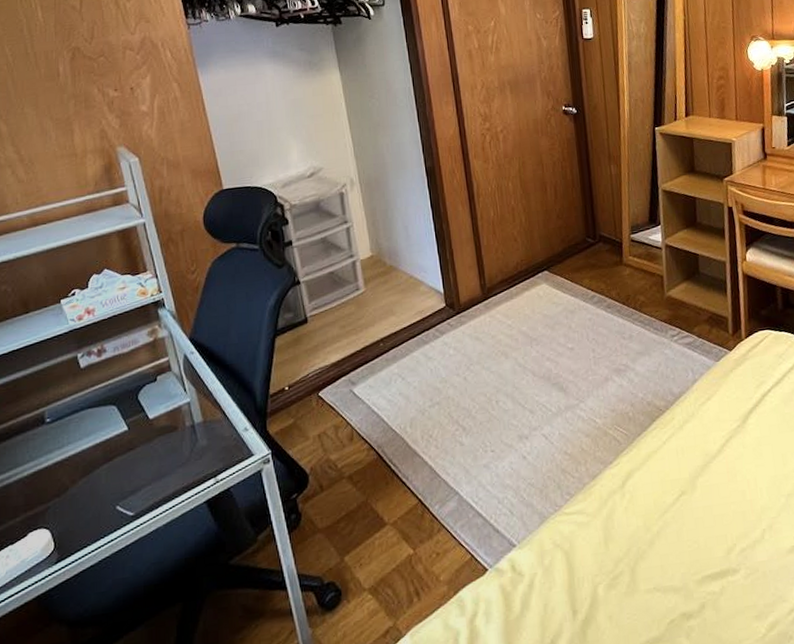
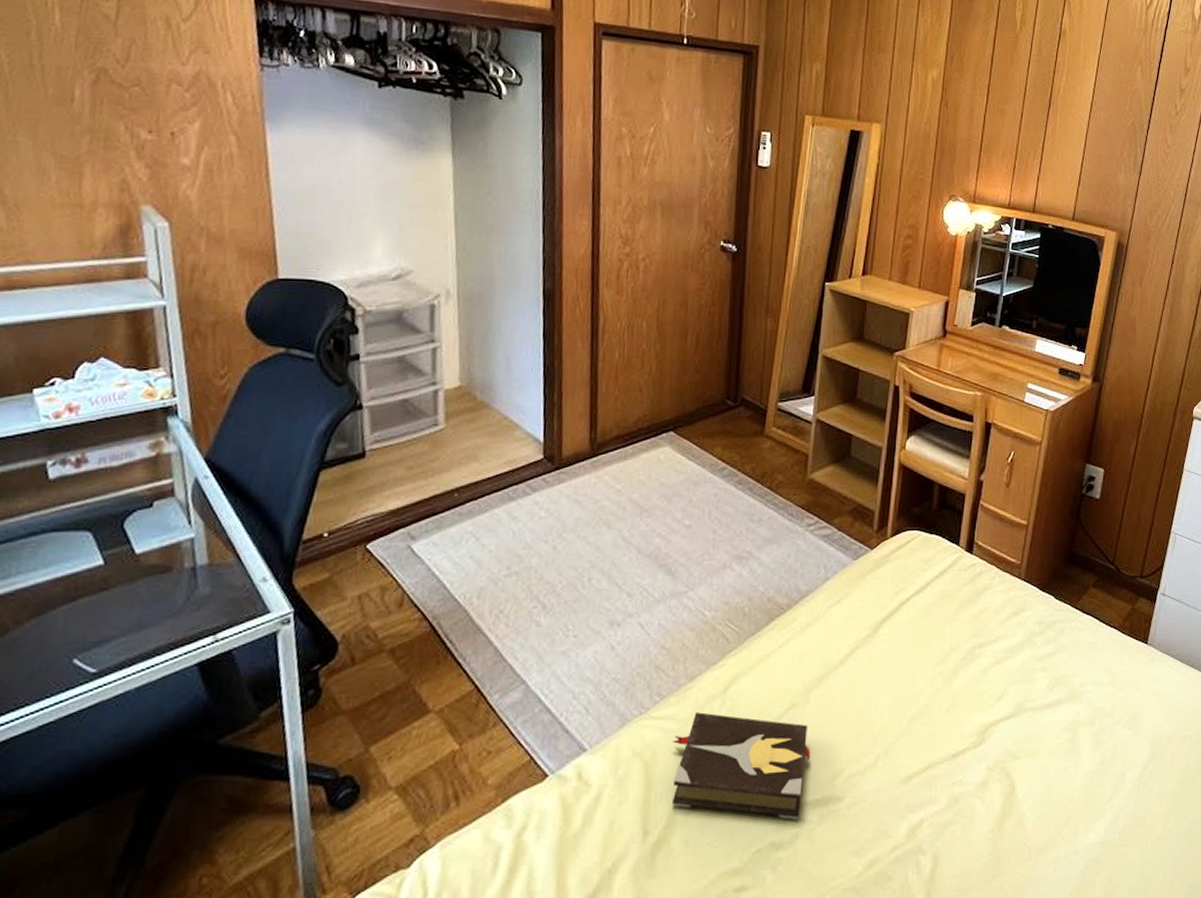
hardback book: none [586,505,705,592] -> present [672,712,811,820]

